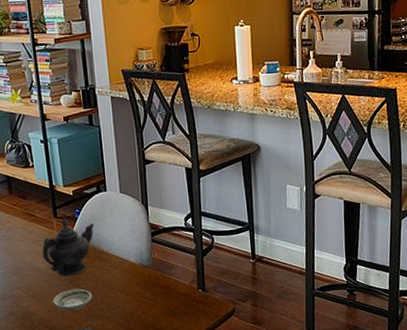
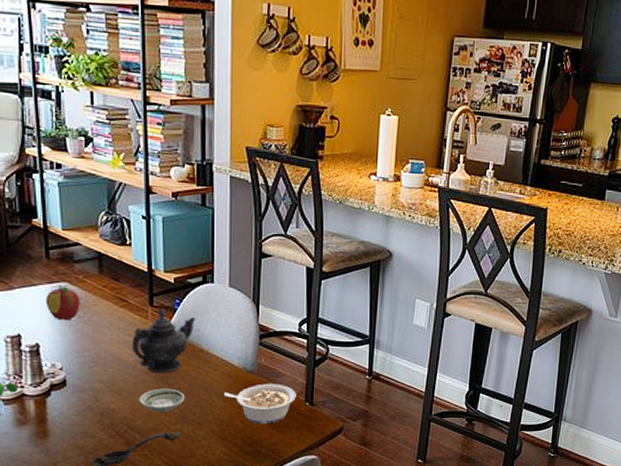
legume: none [126,275,190,314] -> present [224,383,296,425]

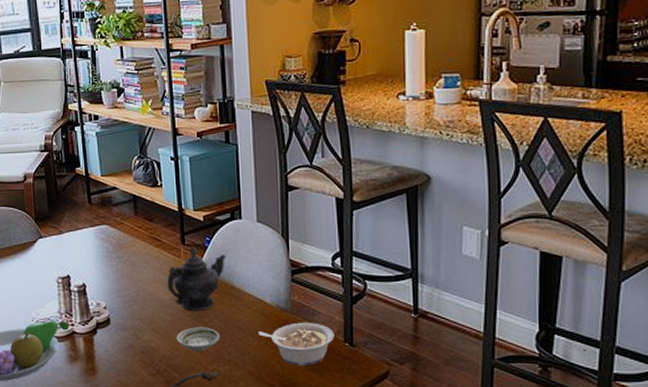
apple: present [46,286,80,321] -> none [89,228,119,261]

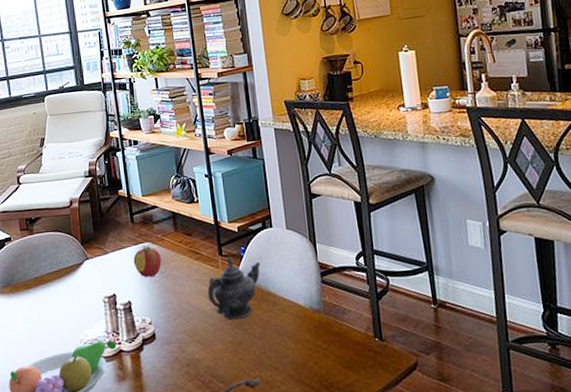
apple: none [89,228,119,261] -> present [133,245,162,278]
saucer: present [176,327,219,351] -> none [219,334,260,359]
legume: present [259,322,334,366] -> none [296,321,365,365]

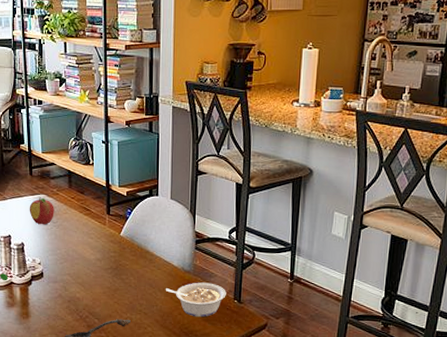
teapot: present [207,256,261,320] -> none [93,216,144,270]
legume: none [296,321,365,365] -> present [166,282,226,318]

